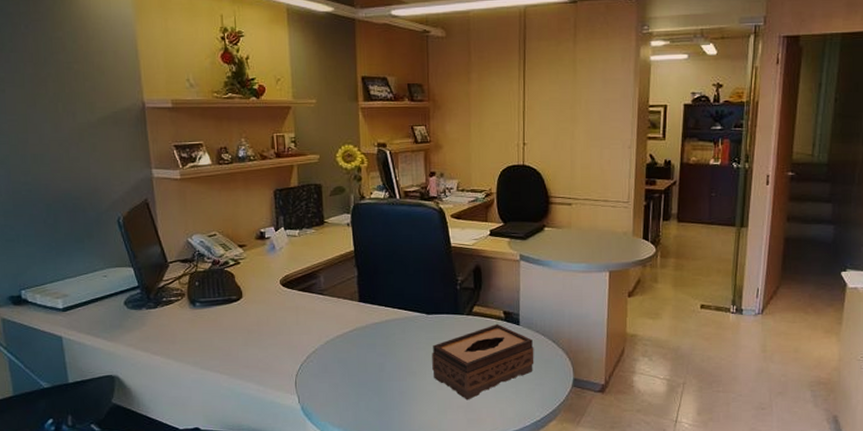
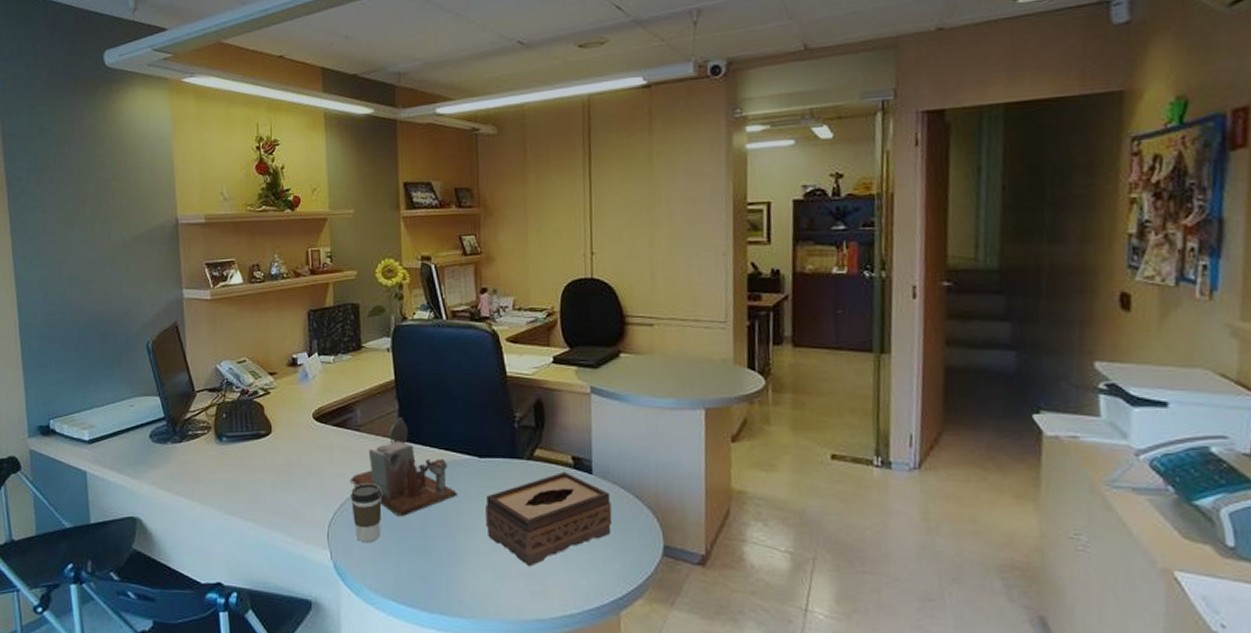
desk organizer: none [314,282,408,366] -> present [349,417,457,517]
coffee cup: none [315,338,343,388] -> present [350,483,382,543]

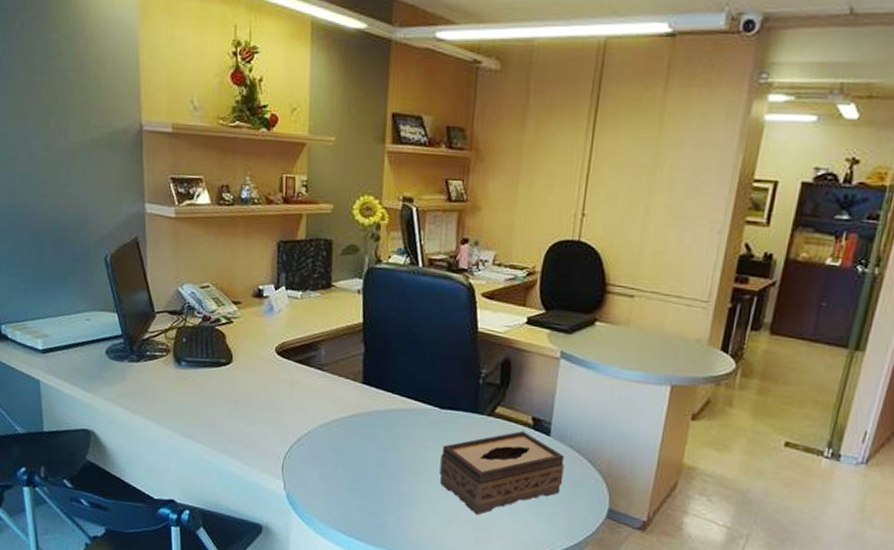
desk organizer: present [349,417,457,517] -> none [308,361,415,457]
coffee cup: present [350,483,382,543] -> none [307,421,339,478]

